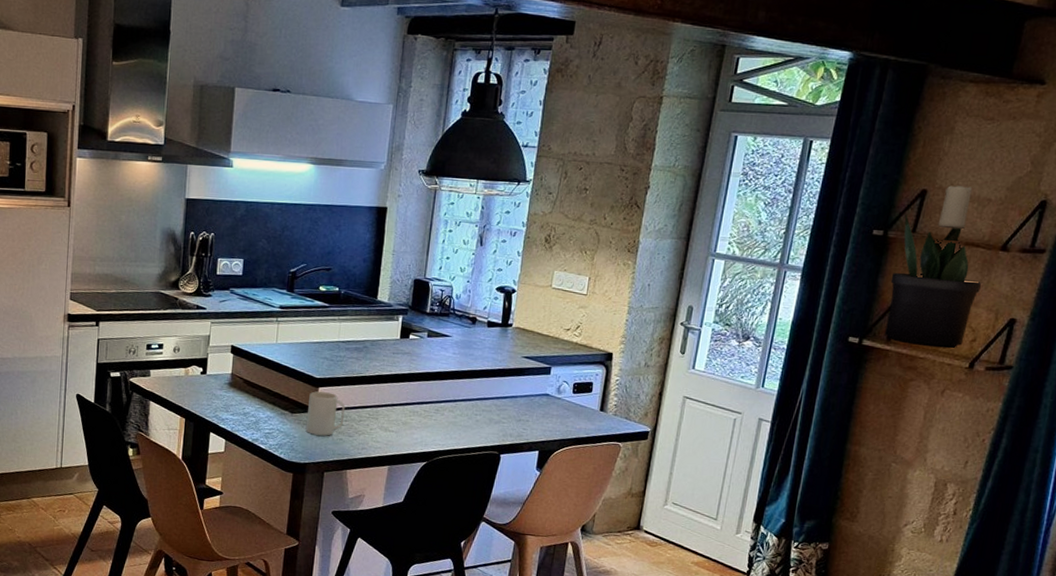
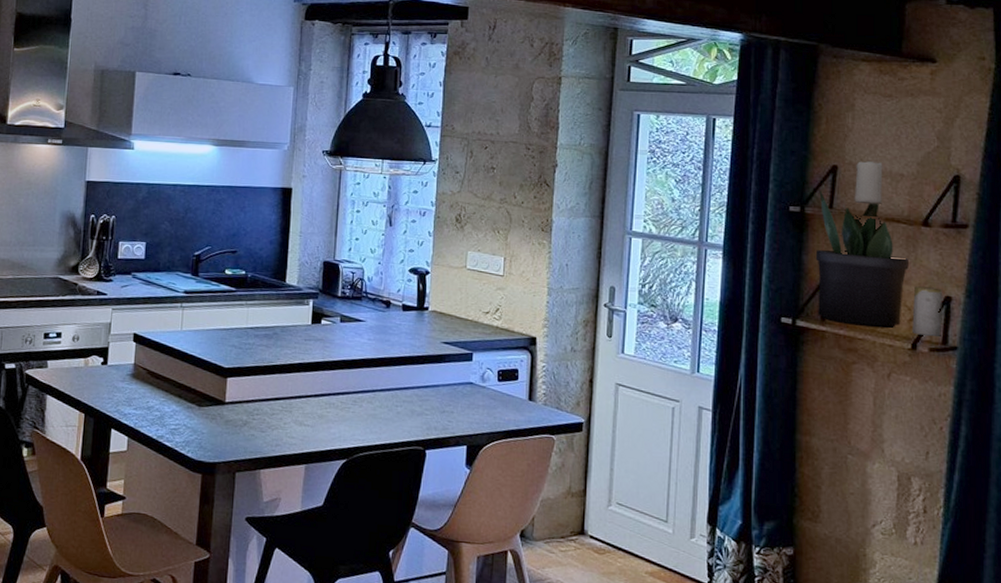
mug: present [305,391,345,436] -> none [214,382,257,432]
candle: none [972,309,1009,357] -> present [912,286,943,338]

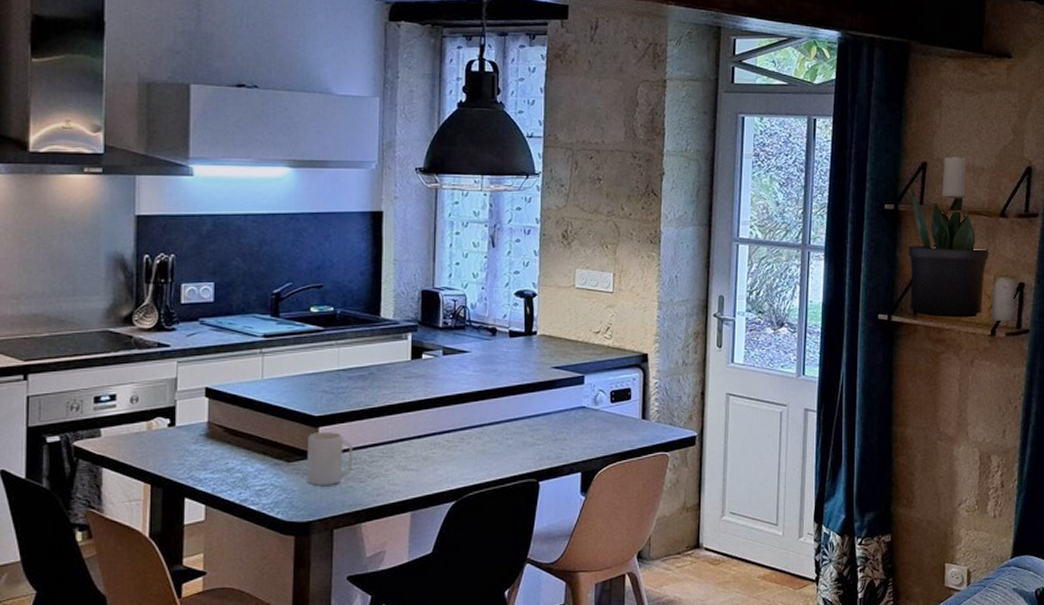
mug: none [214,382,257,432] -> present [306,432,353,485]

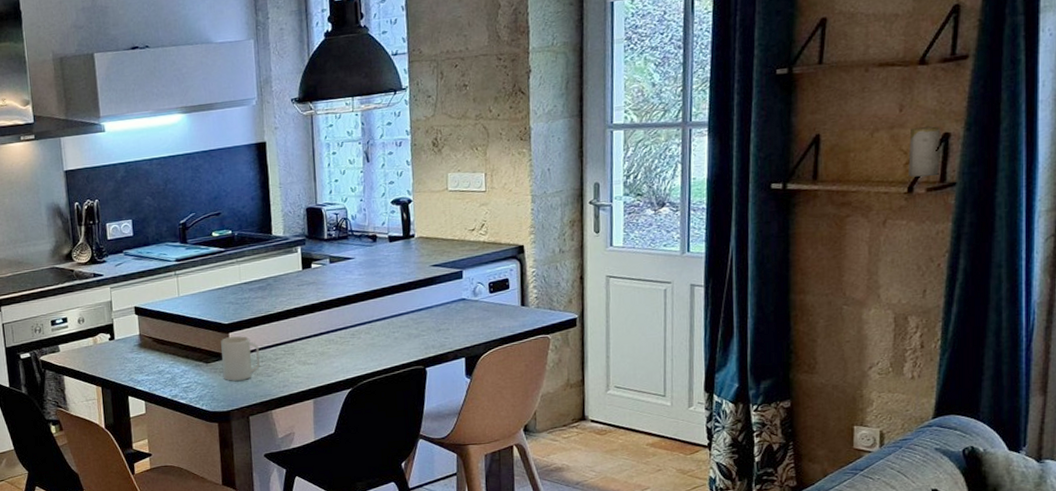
planter: present [908,187,989,318] -> none [805,47,904,180]
candle: present [941,157,967,199] -> none [845,5,876,54]

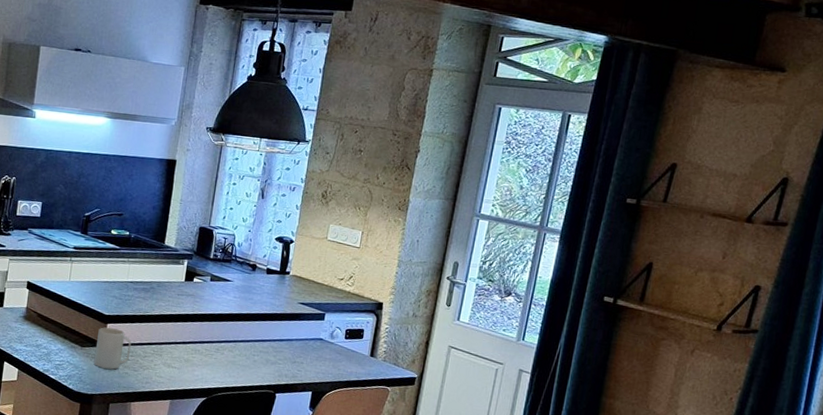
candle: present [908,126,941,177] -> none [720,275,755,321]

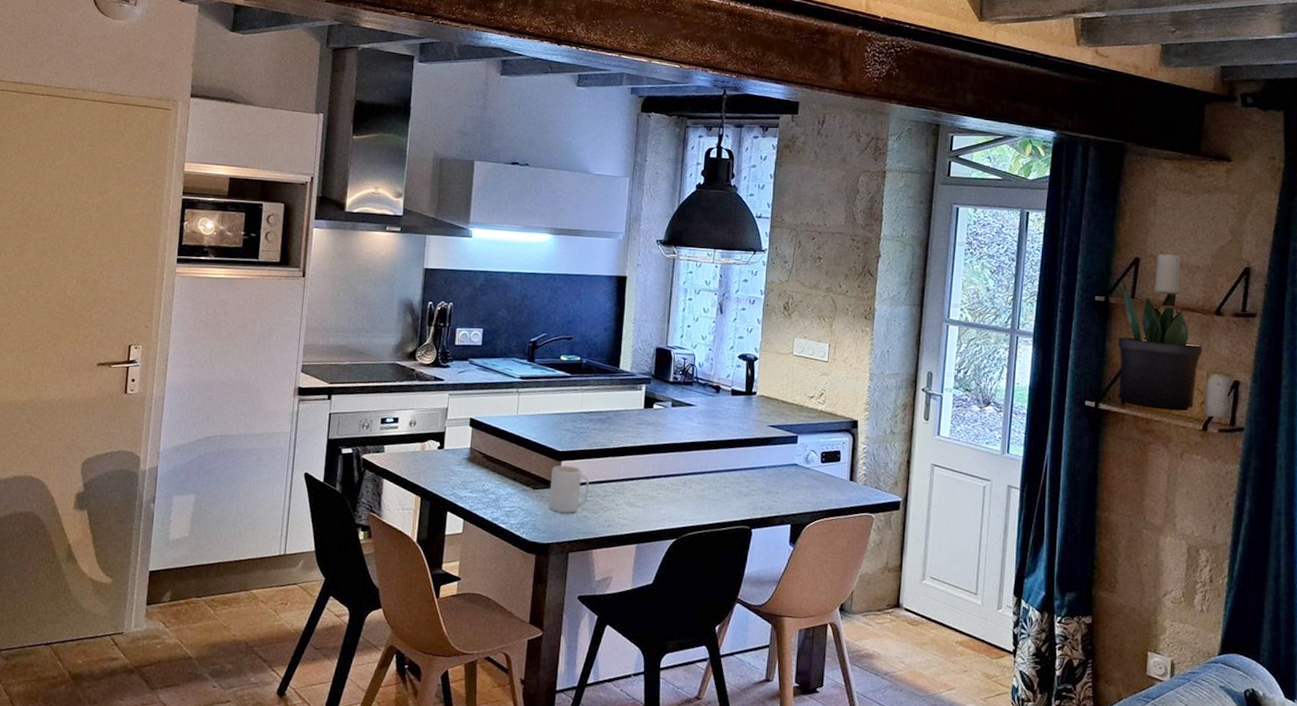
planter: none [638,185,728,311] -> present [1117,281,1202,411]
candle: none [687,160,719,202] -> present [1154,254,1181,295]
candle: none [720,275,755,321] -> present [1204,371,1232,419]

